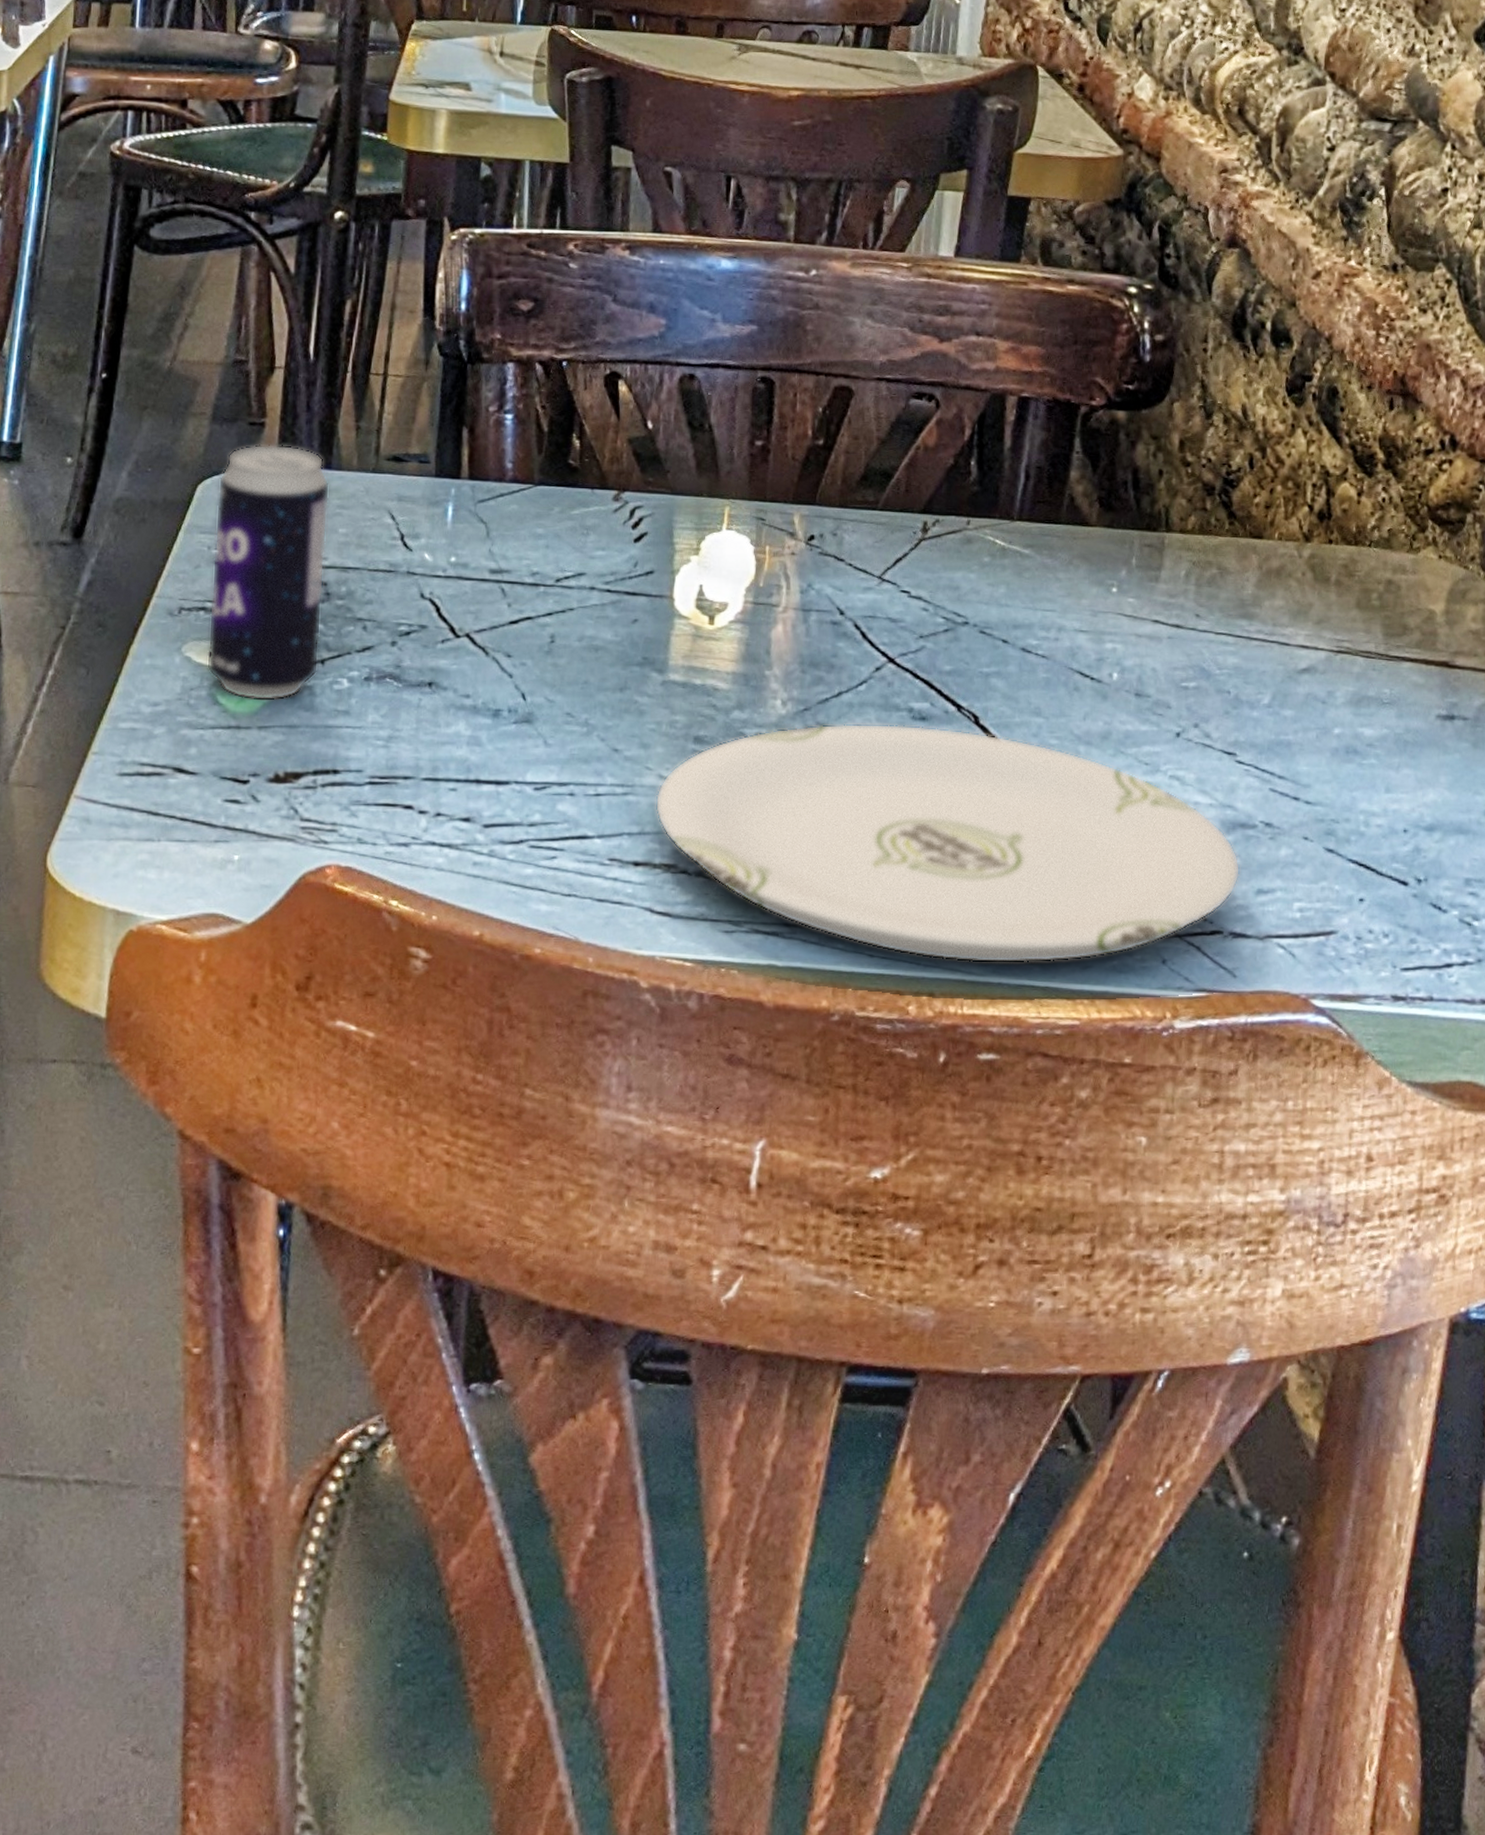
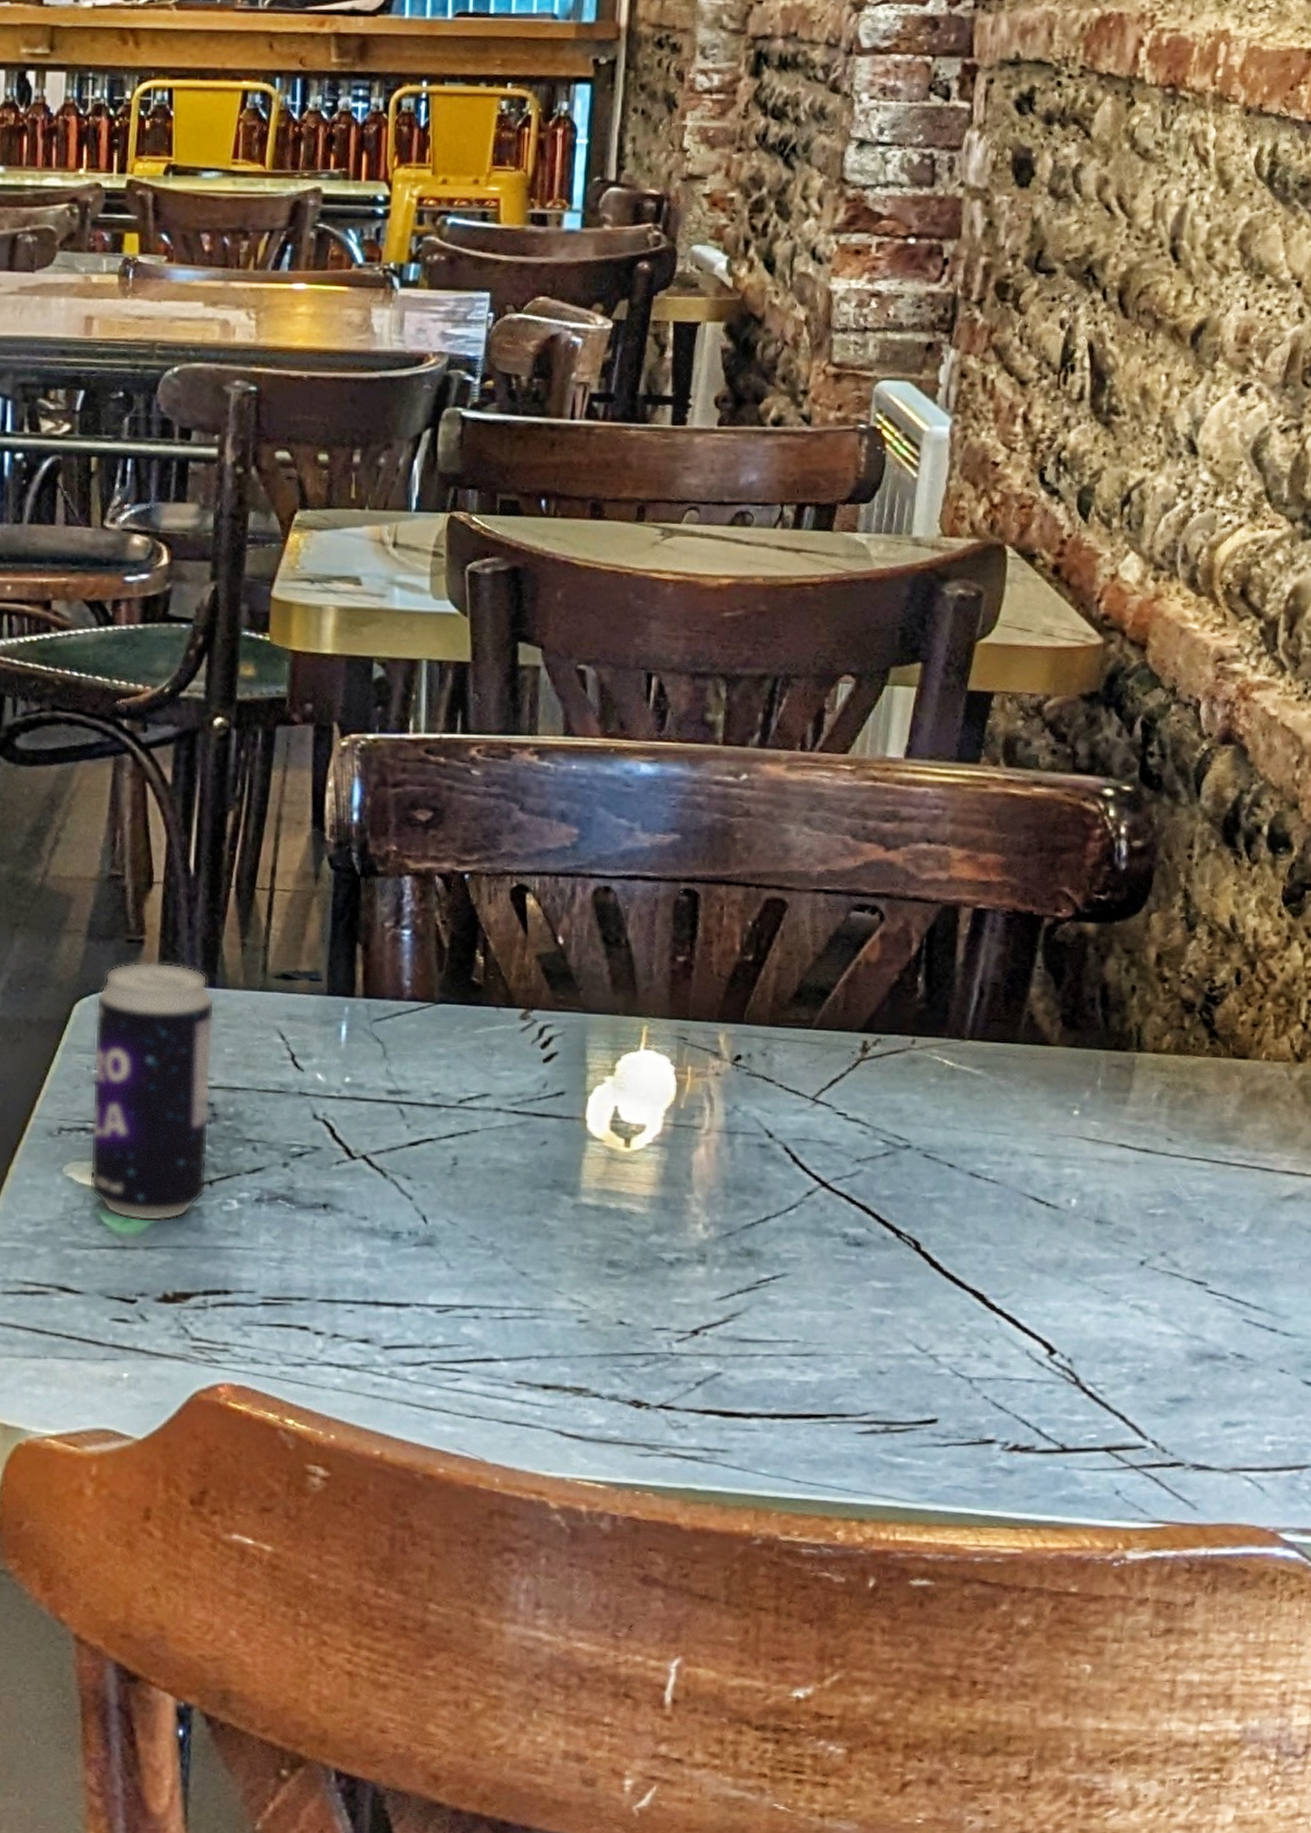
plate: present [655,723,1241,963] -> none [565,1248,1207,1492]

